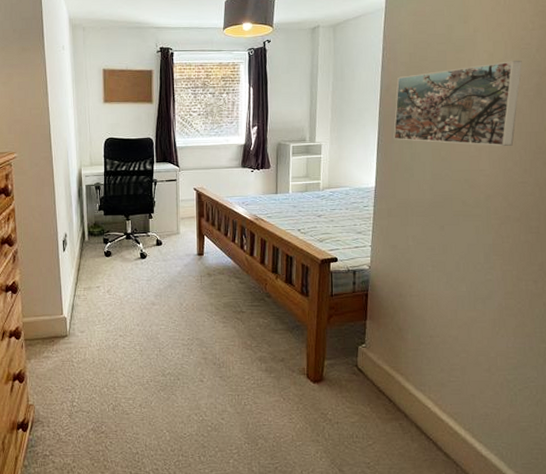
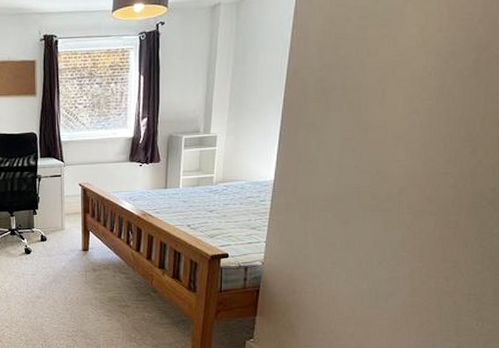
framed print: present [393,61,522,146] -> none [298,34,459,134]

